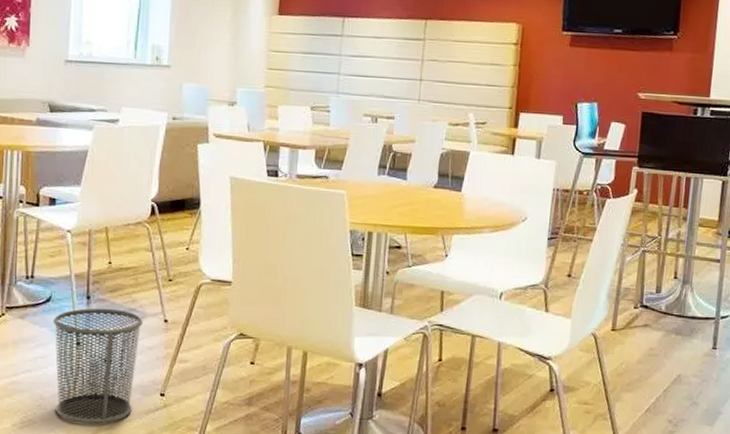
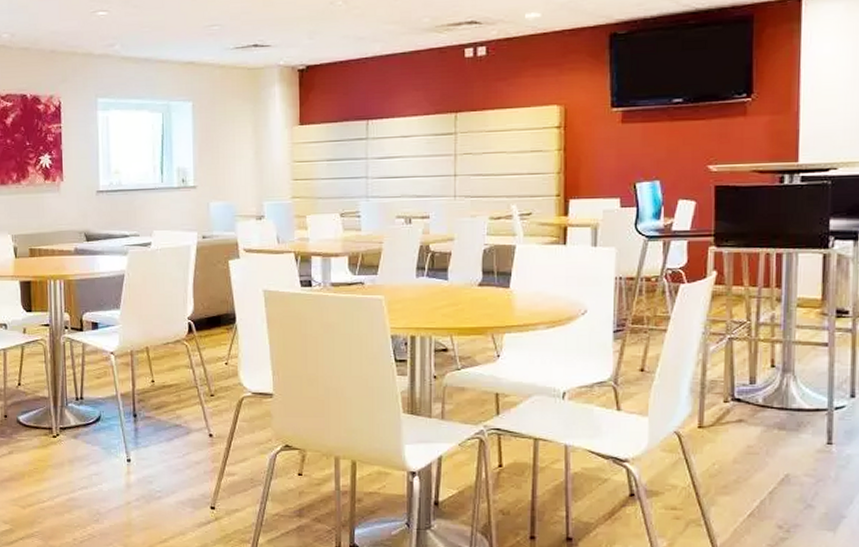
waste bin: present [53,308,143,424] -> none [103,425,189,537]

